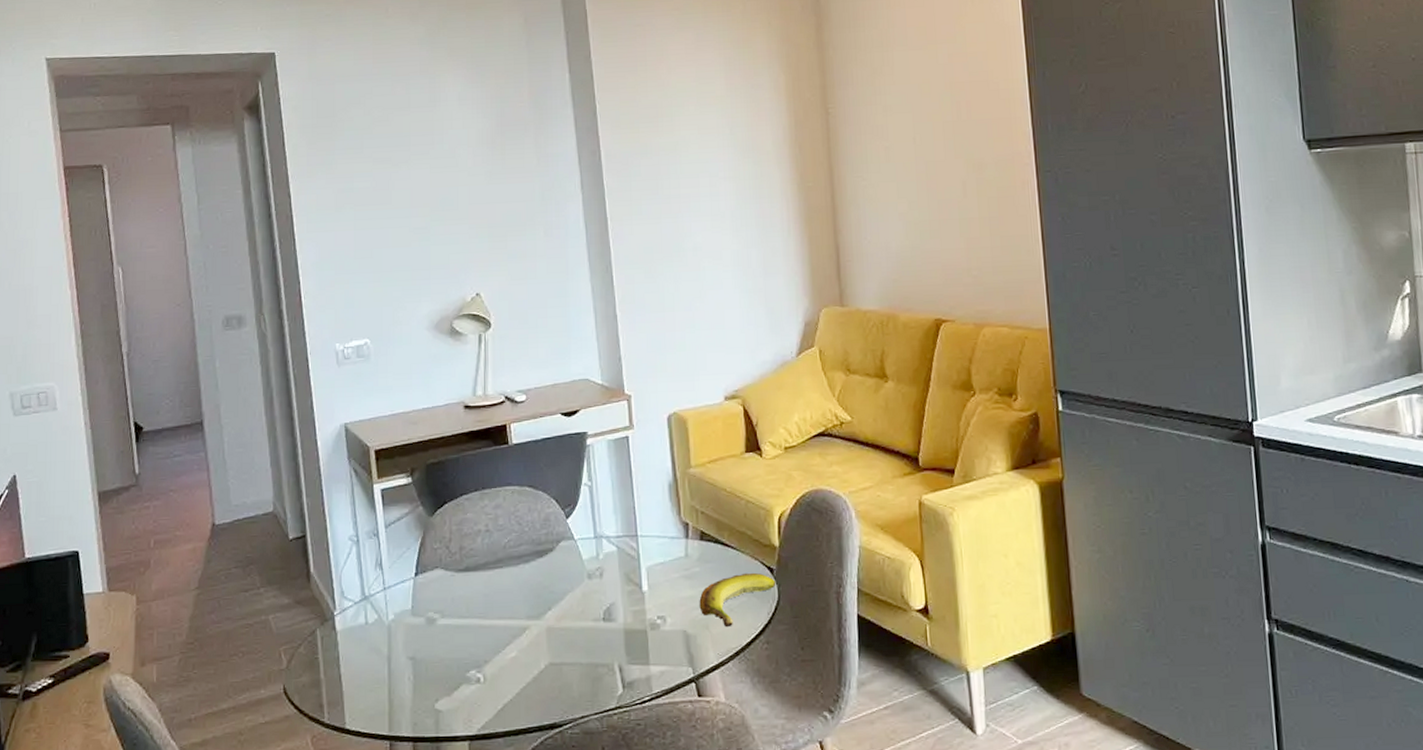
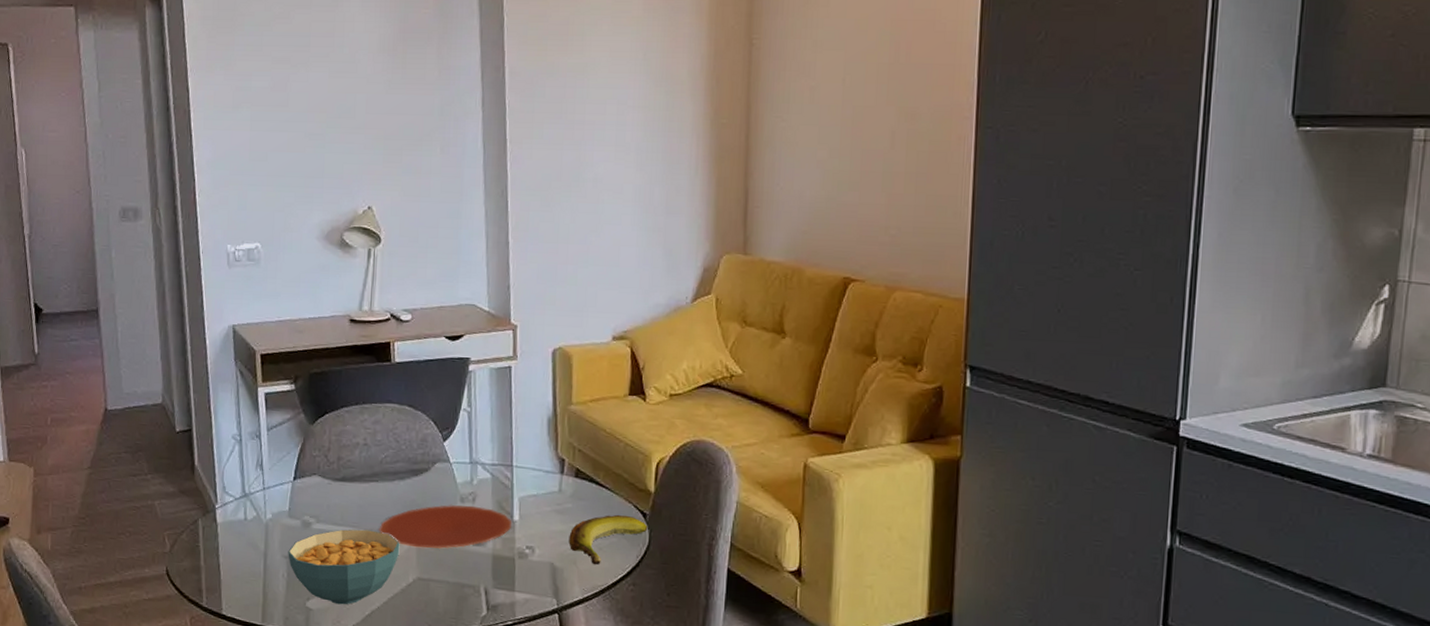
cereal bowl: none [413,619,529,702] -> present [288,529,400,605]
plate: none [506,581,642,632] -> present [379,505,513,549]

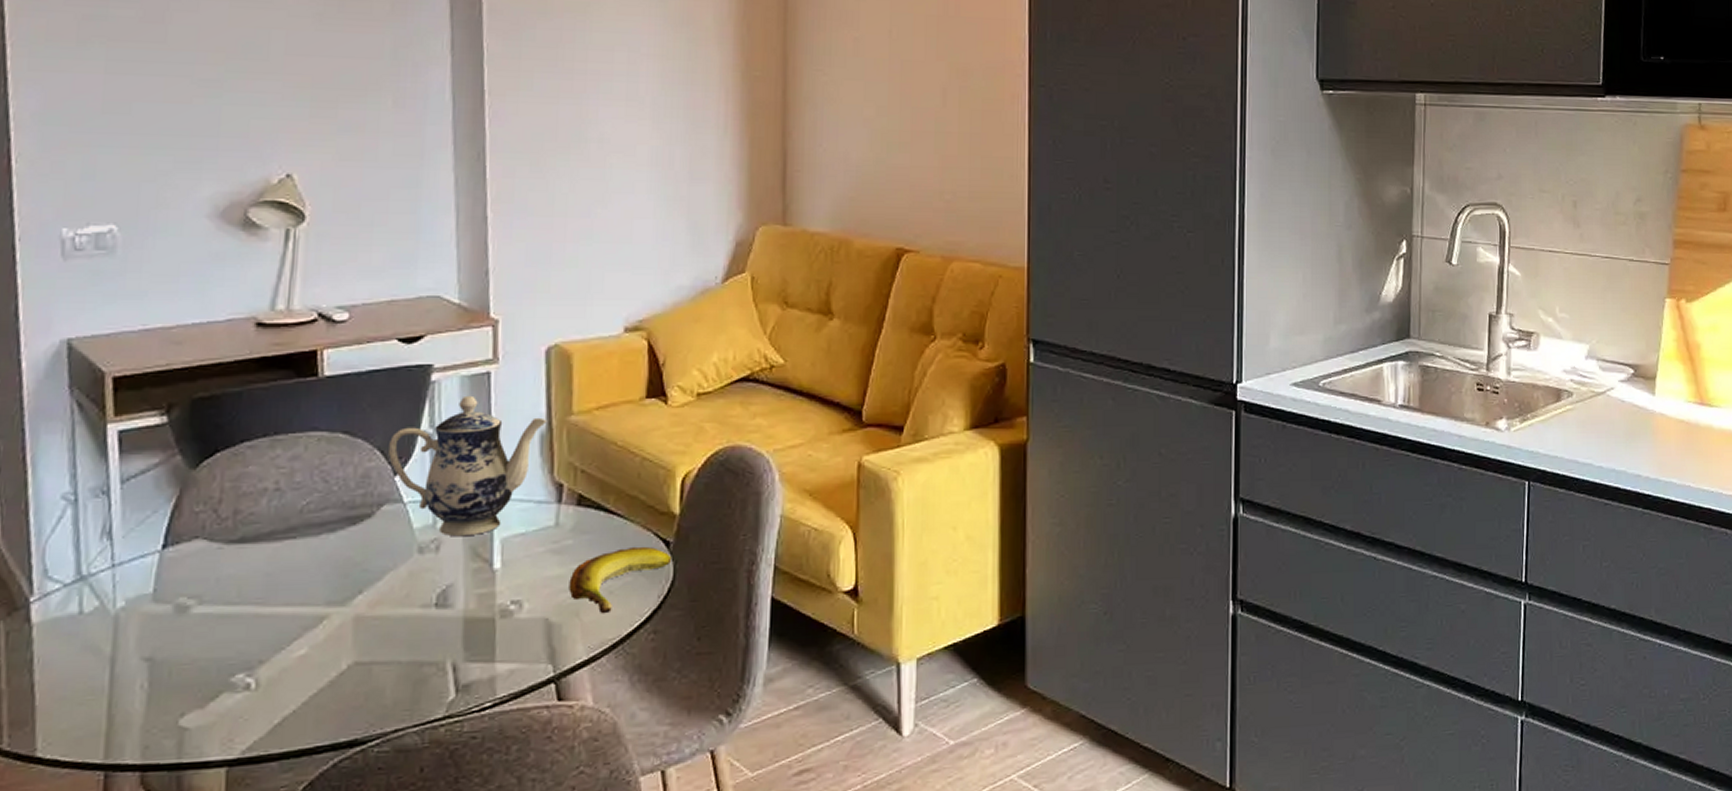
cereal bowl: present [288,529,400,605] -> none [150,605,328,716]
plate: present [379,505,513,549] -> none [296,556,492,622]
teapot: none [440,383,553,493] -> present [389,395,548,537]

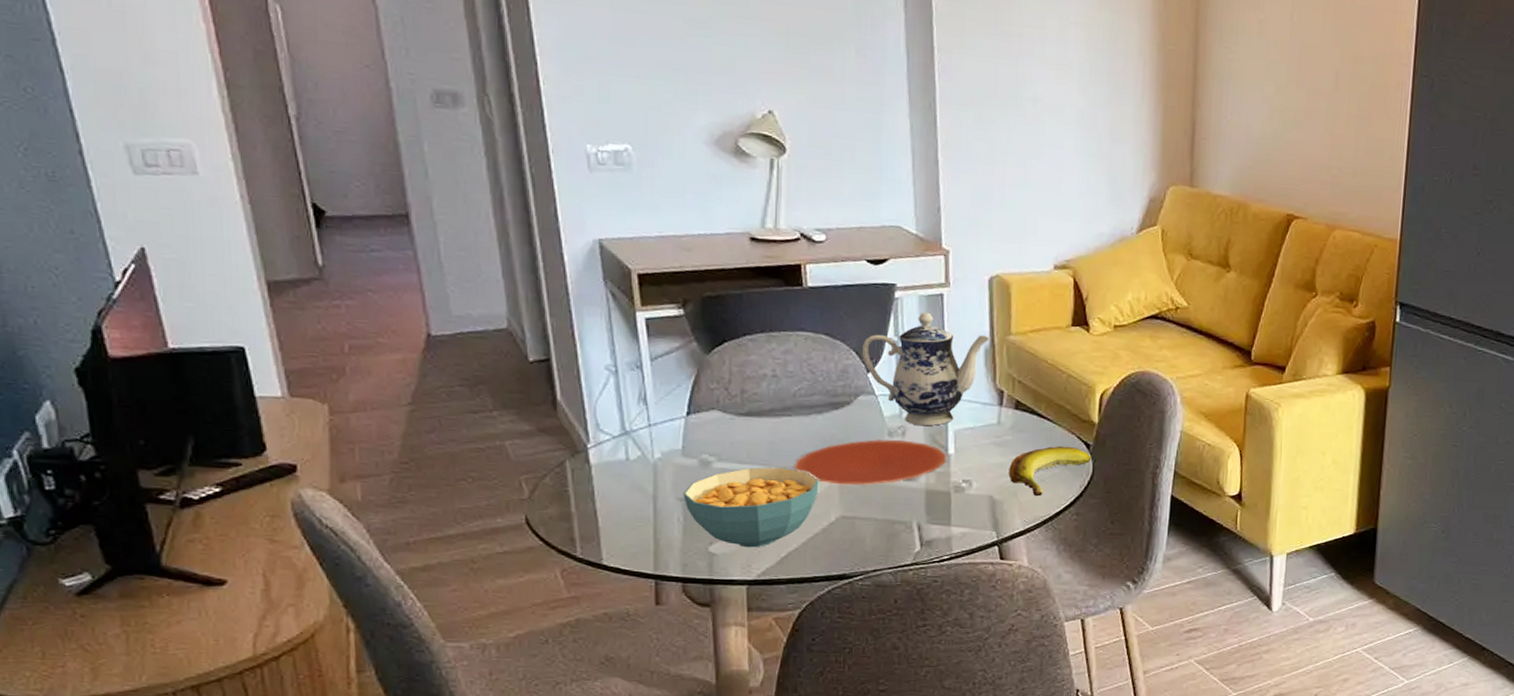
cereal bowl: none [150,605,328,716] -> present [683,467,819,548]
plate: none [296,556,492,622] -> present [794,439,947,485]

